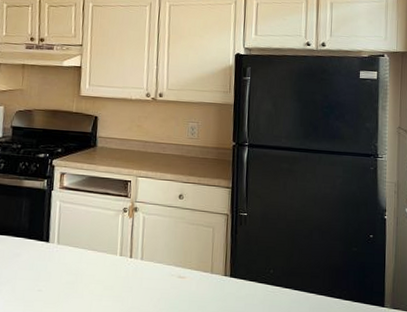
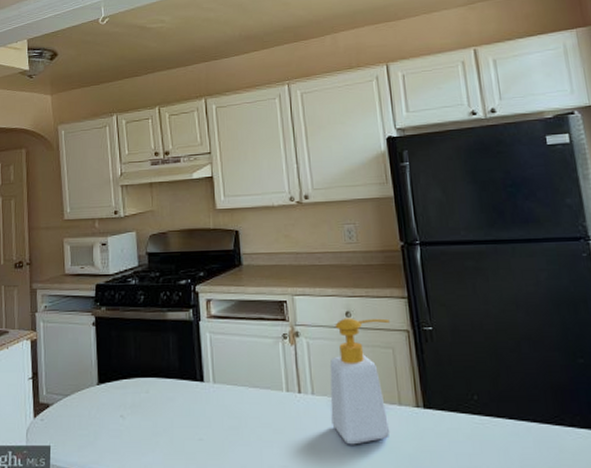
soap bottle: none [154,199,214,303] -> present [329,318,391,445]

